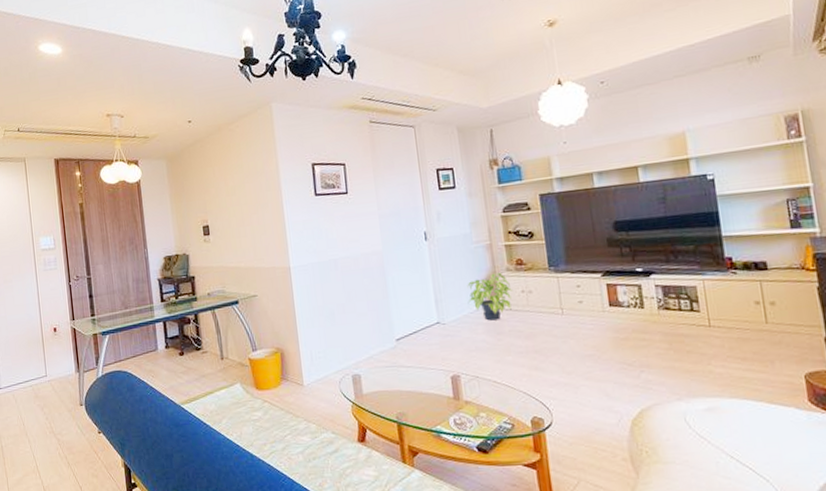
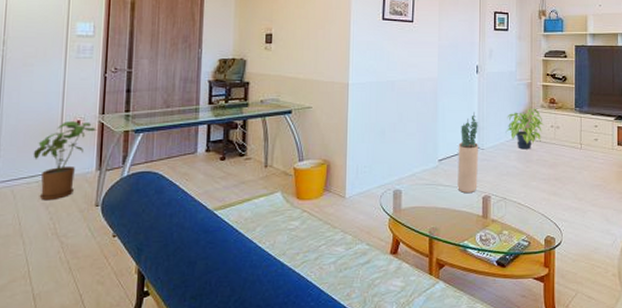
house plant: none [24,329,71,403] -> present [33,121,98,201]
vase: none [415,284,444,374] -> present [457,112,478,194]

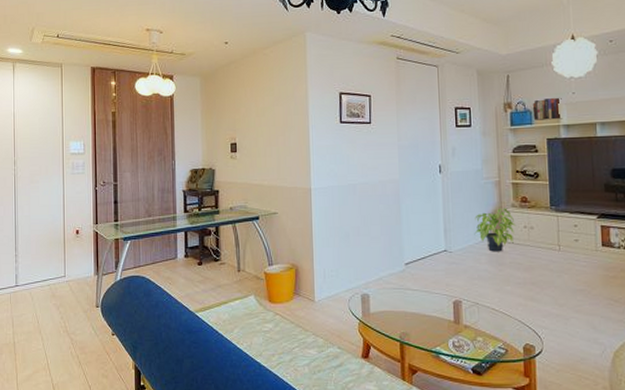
house plant: present [33,121,98,201] -> none [44,231,93,302]
vase: present [457,112,478,194] -> none [424,213,447,298]
books: none [565,8,590,29] -> present [533,97,563,120]

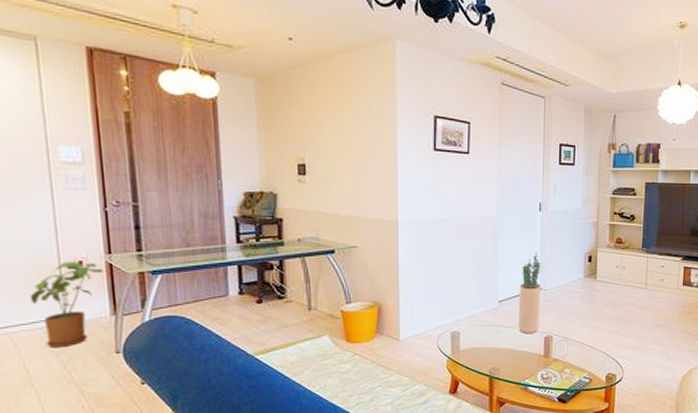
house plant: none [44,231,93,302] -> present [29,262,106,348]
vase: none [424,213,447,298] -> present [518,252,541,334]
plant: present [474,208,515,252] -> none [569,248,609,290]

